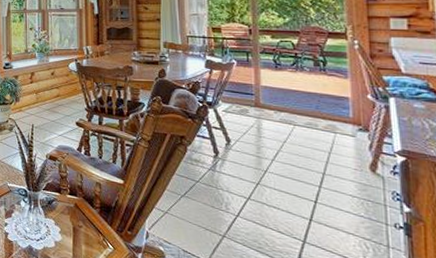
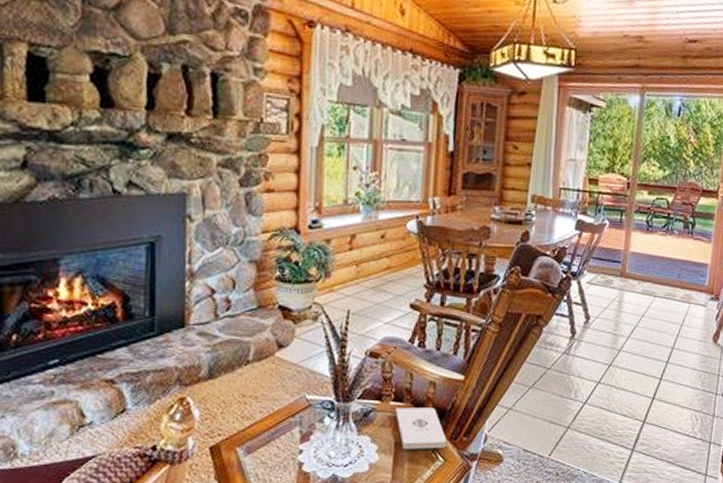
notepad: none [72,200,114,238] -> present [395,407,447,450]

